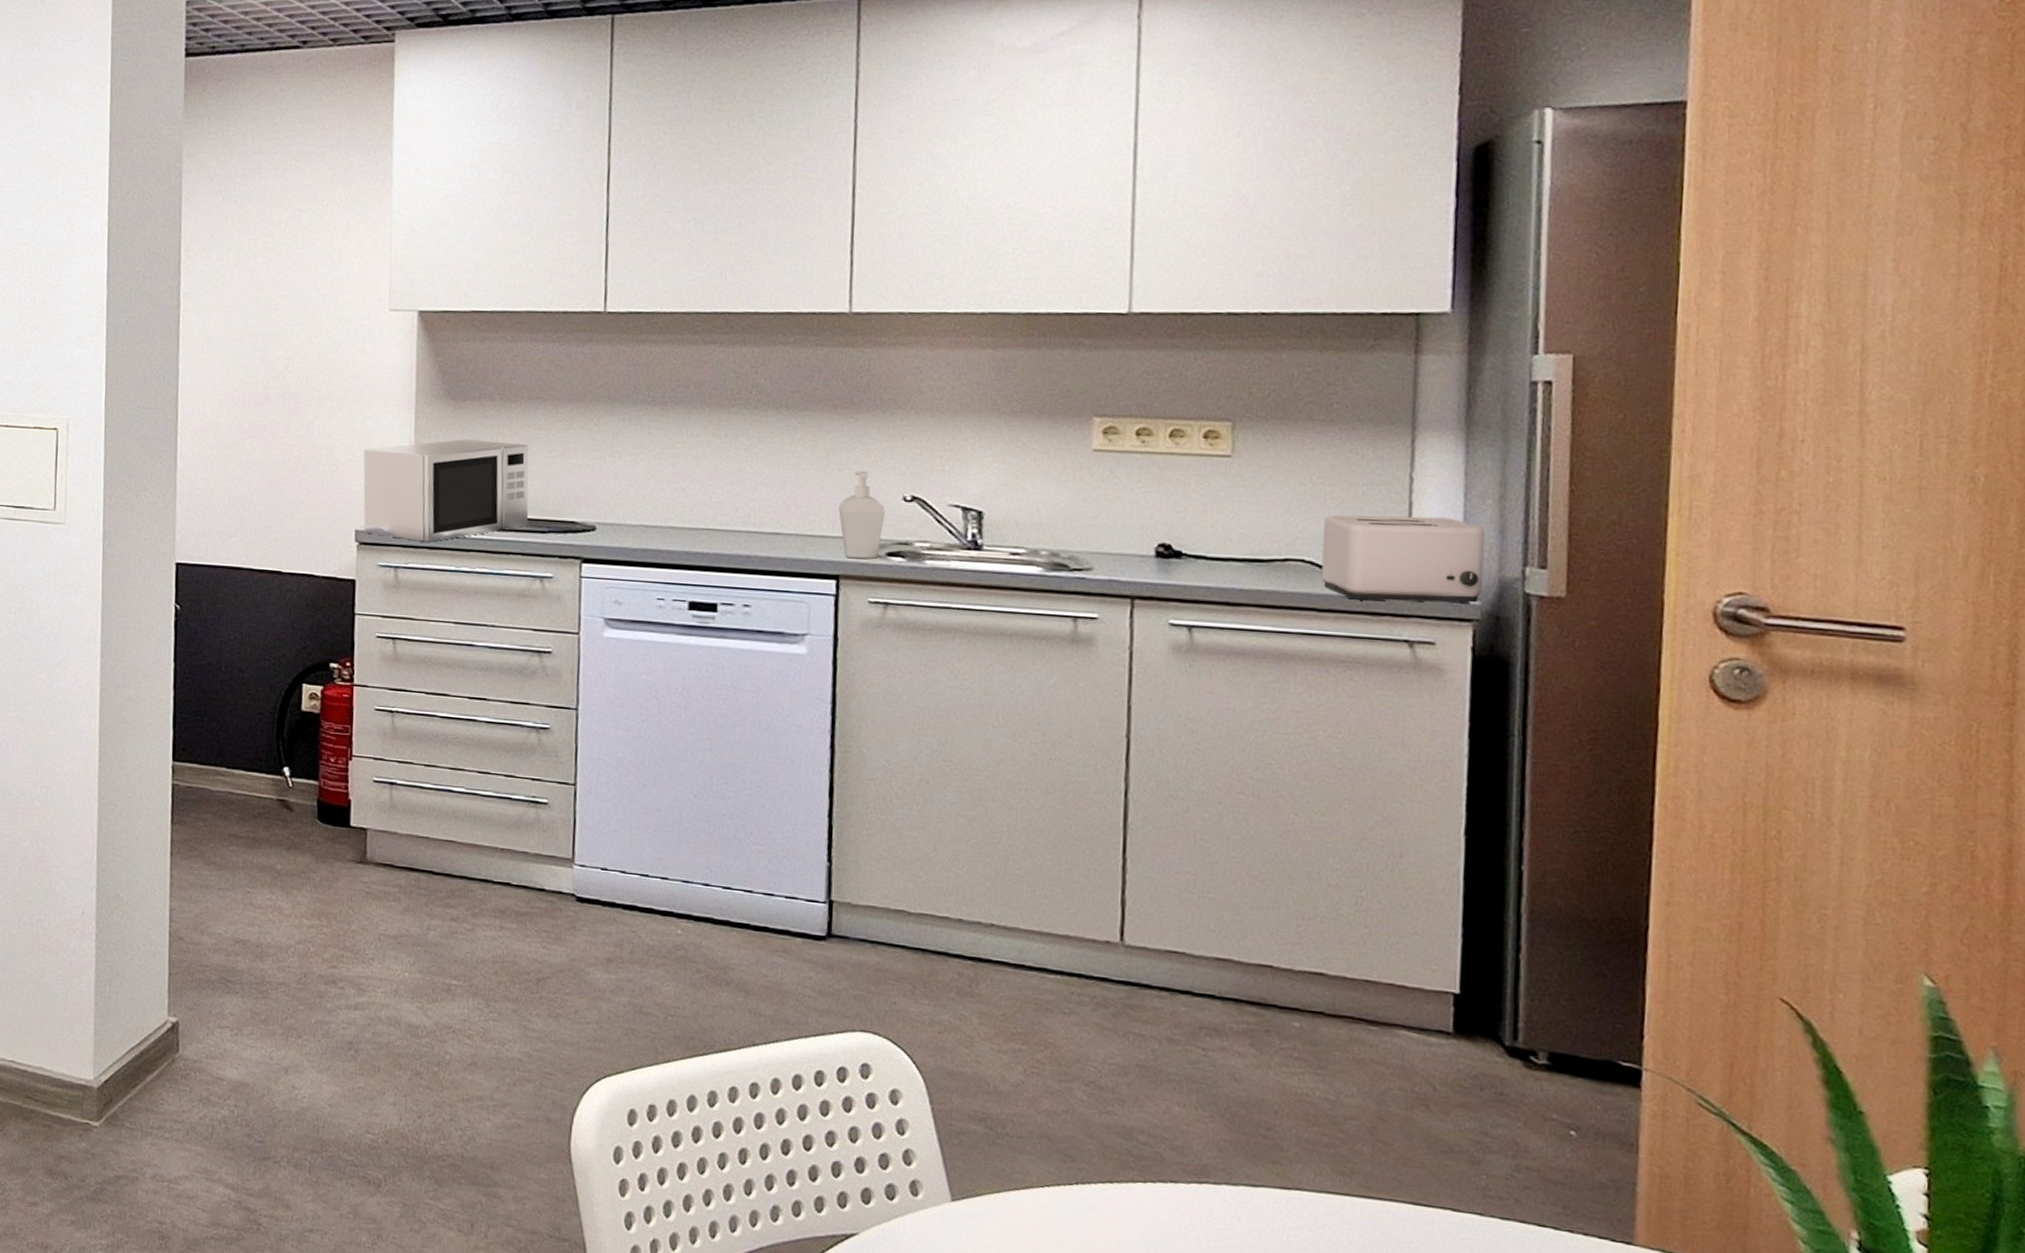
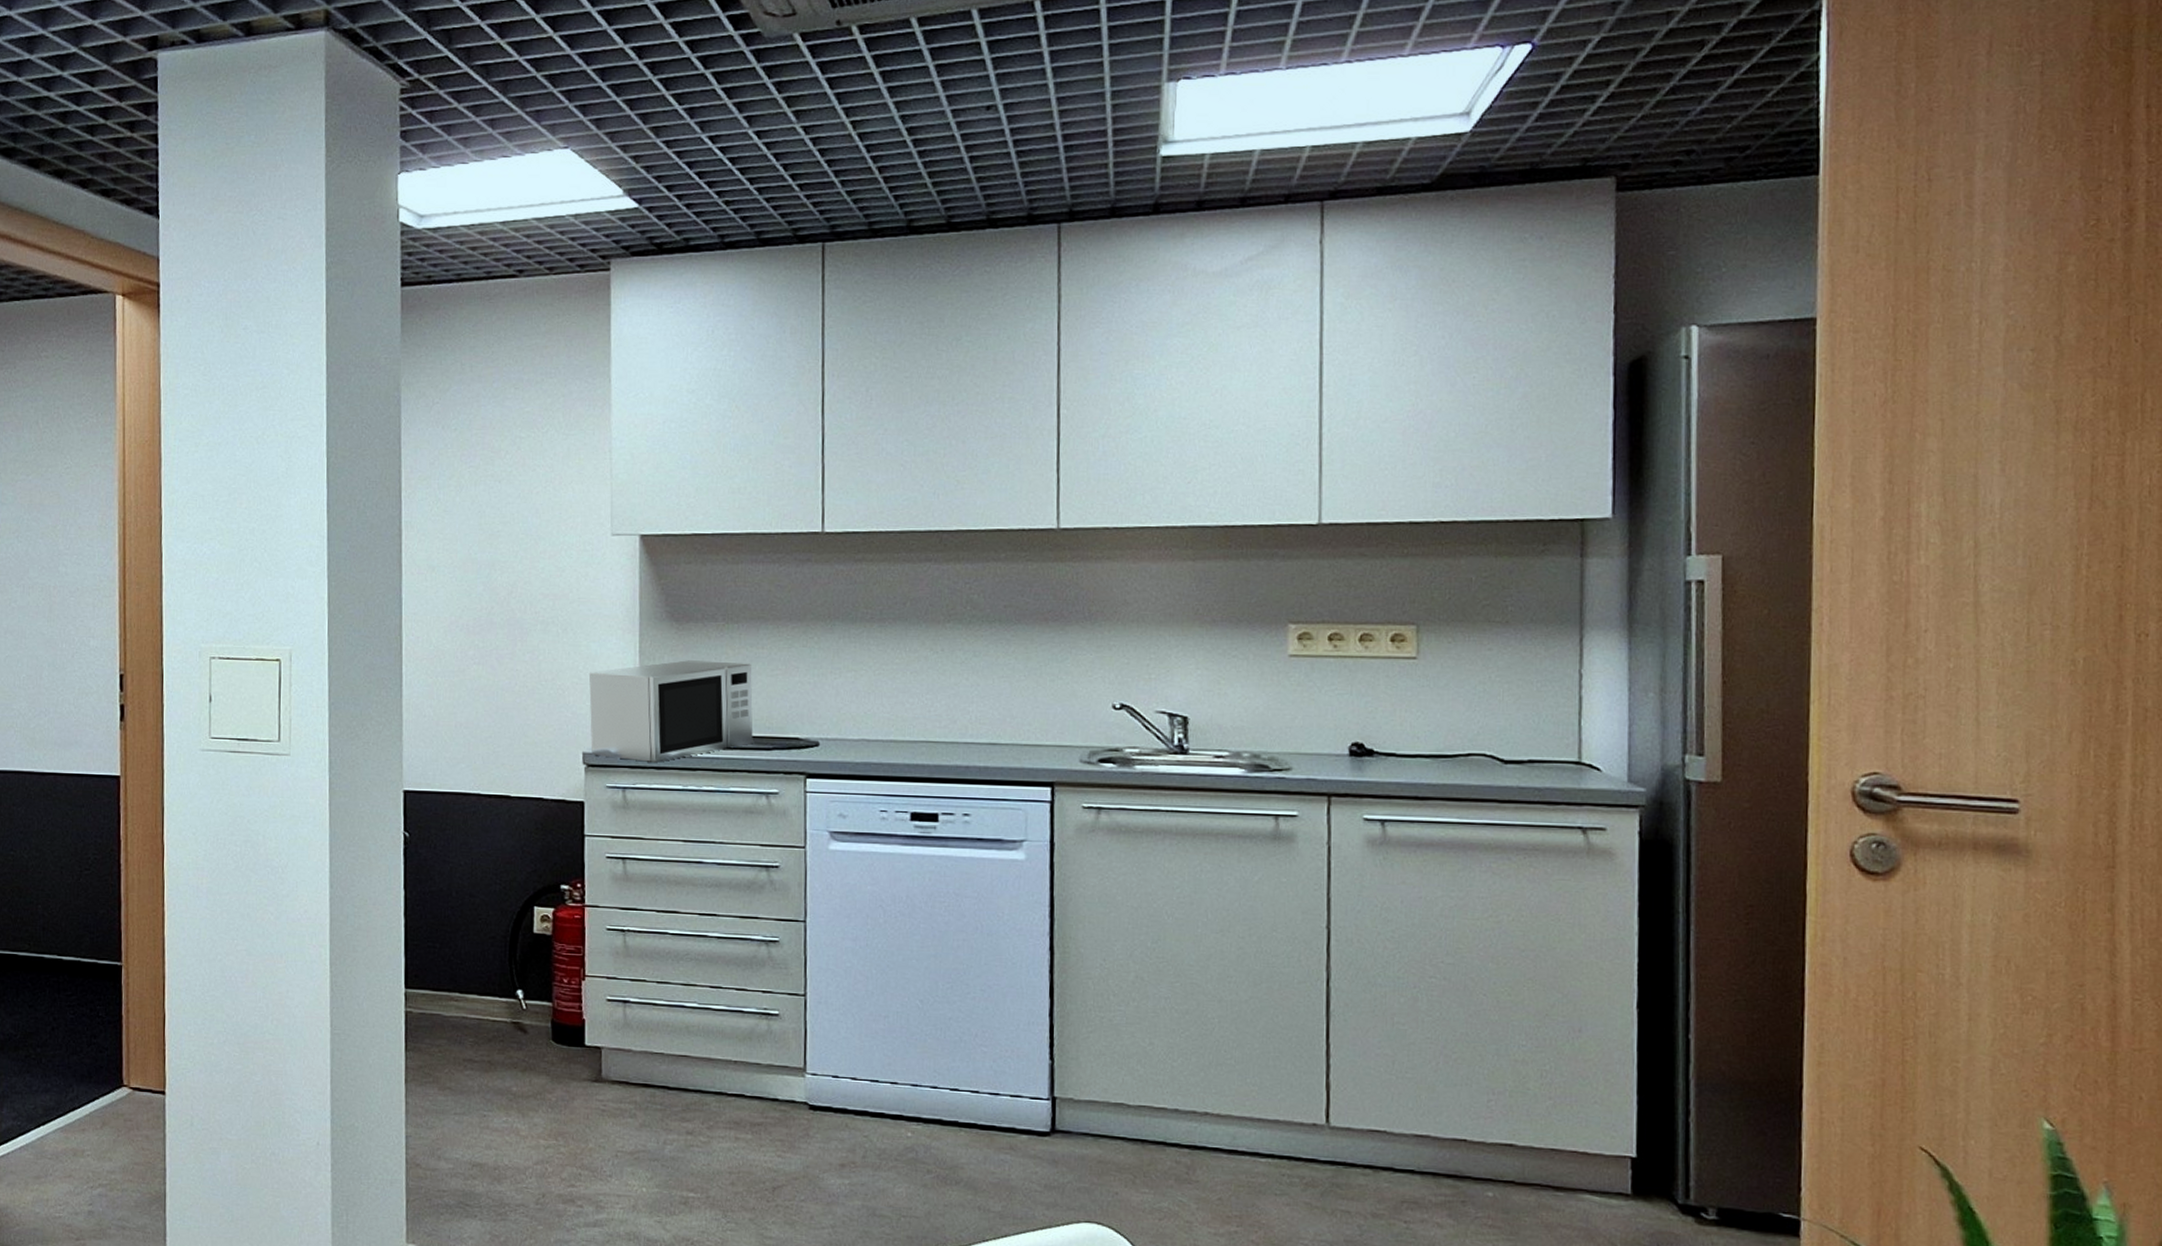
soap bottle: present [838,470,885,559] -> none [1052,681,1096,766]
toaster: present [1321,515,1486,604] -> none [1501,710,1649,791]

